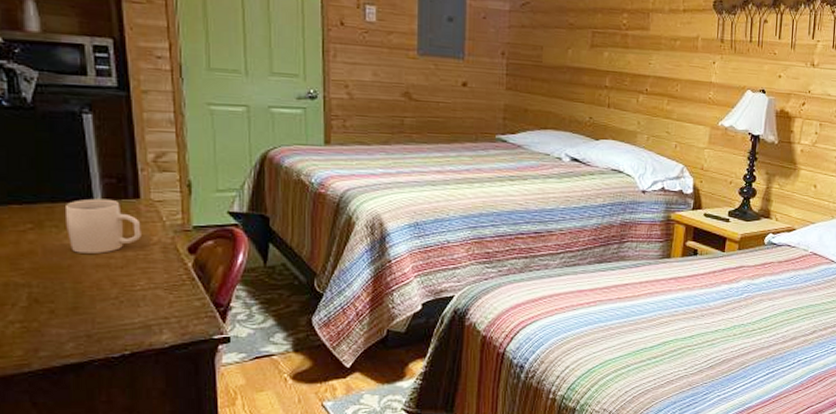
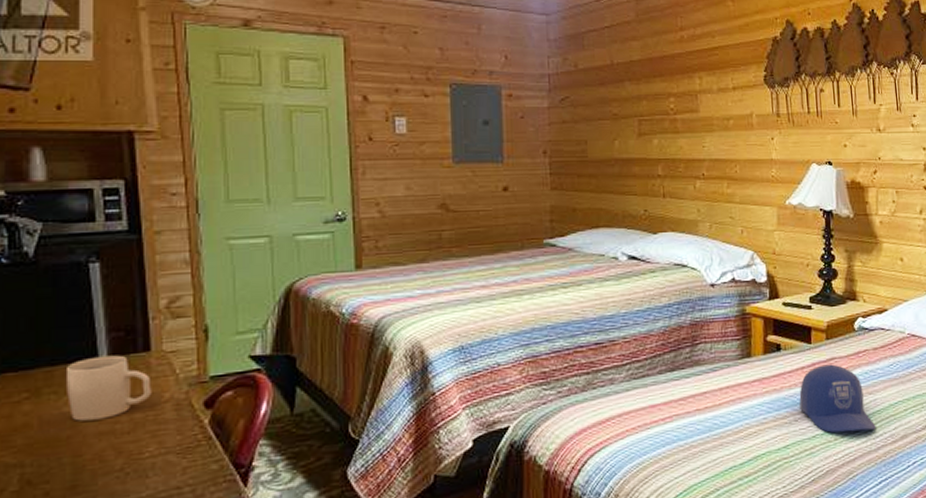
baseball cap: none [707,271,771,330] -> present [799,364,876,433]

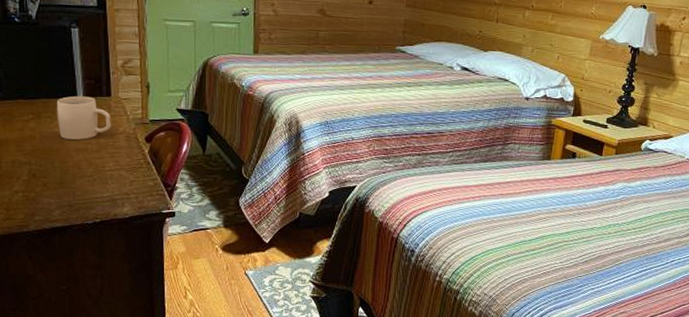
baseball cap: present [799,364,876,433] -> none [584,174,645,231]

